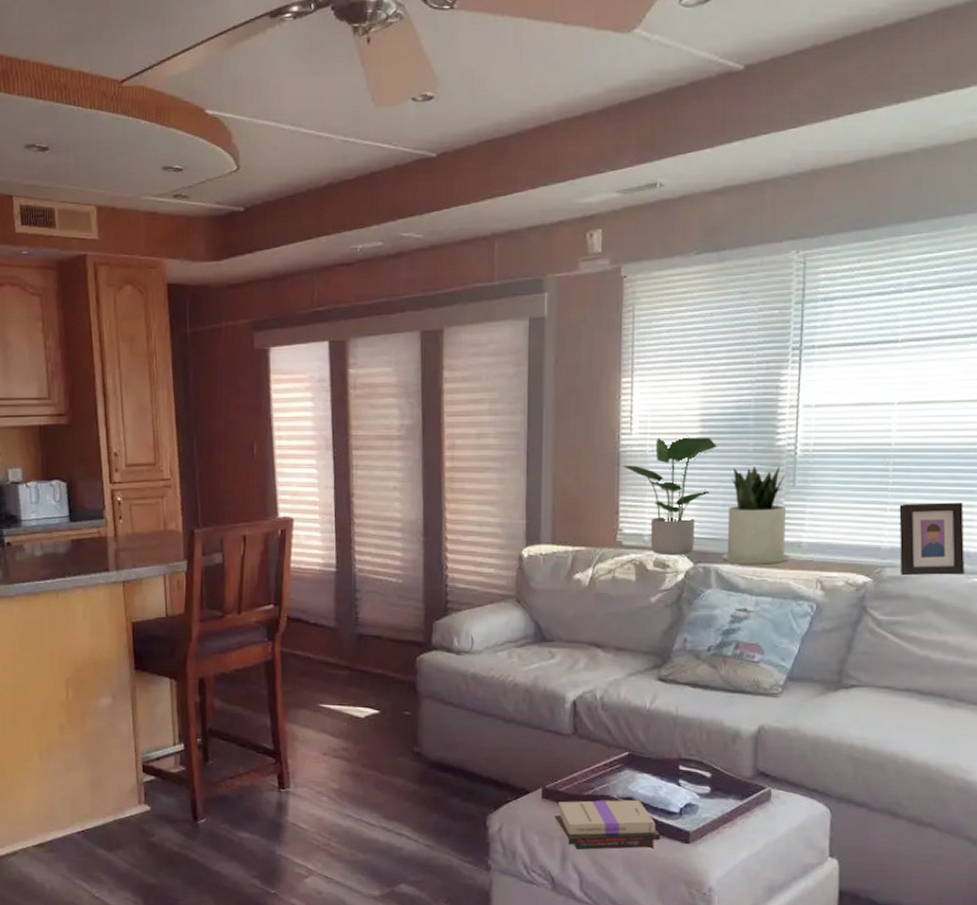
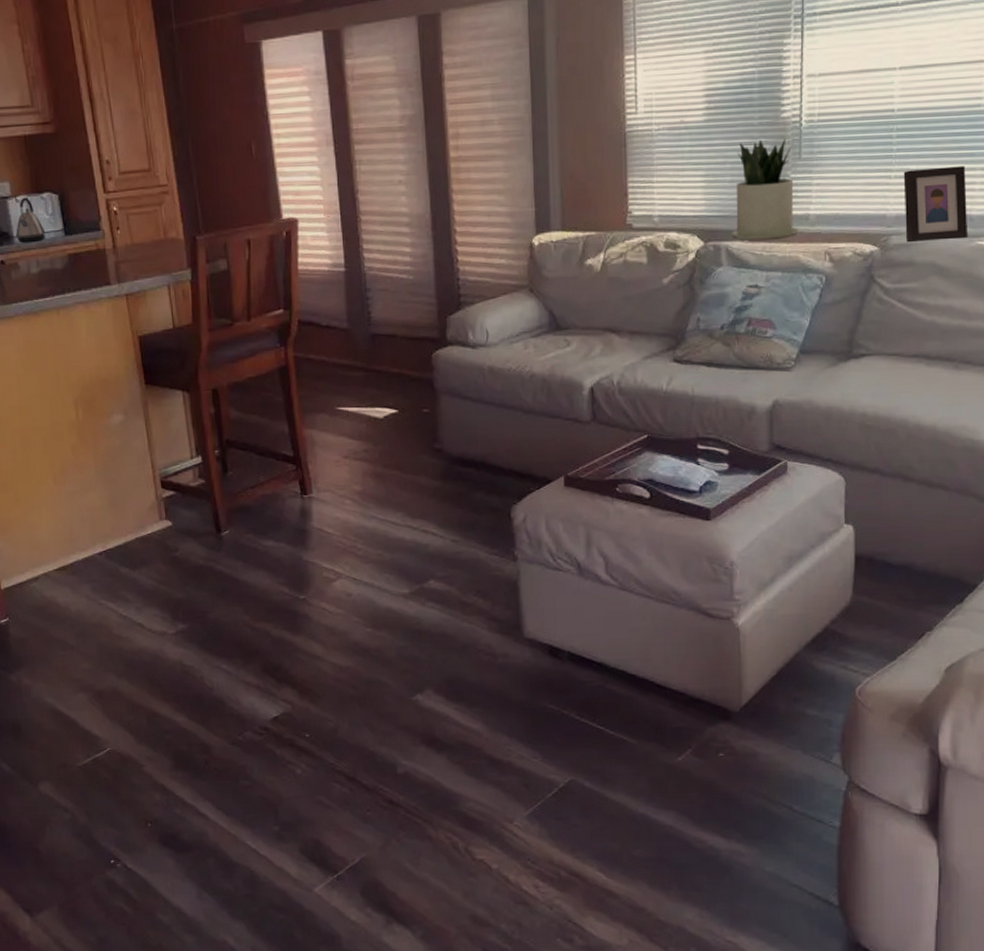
kettle: none [24,483,52,527] -> present [16,197,46,243]
books: present [554,799,661,851] -> none [577,481,682,535]
potted plant: present [622,435,718,556] -> none [628,112,724,236]

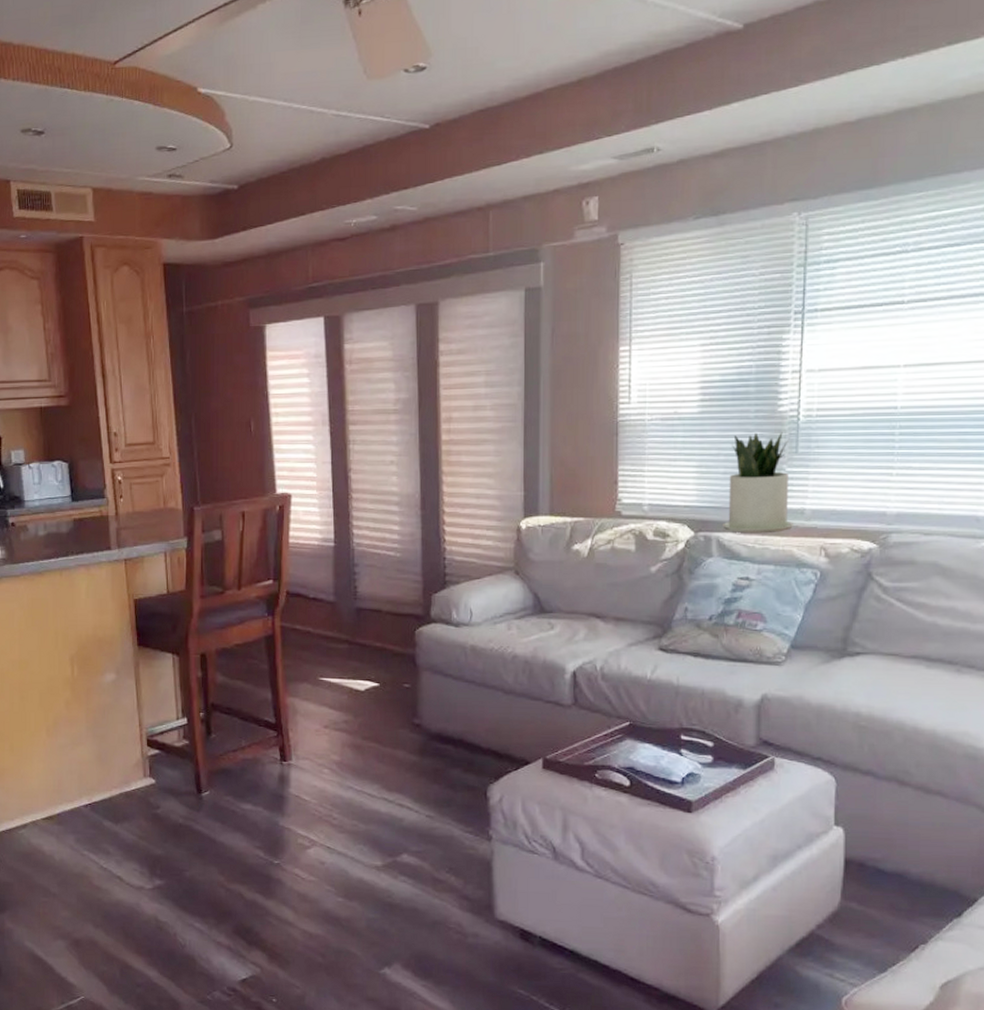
kettle: present [16,197,46,243] -> none [27,464,54,507]
picture frame: present [903,166,967,243] -> none [905,466,974,541]

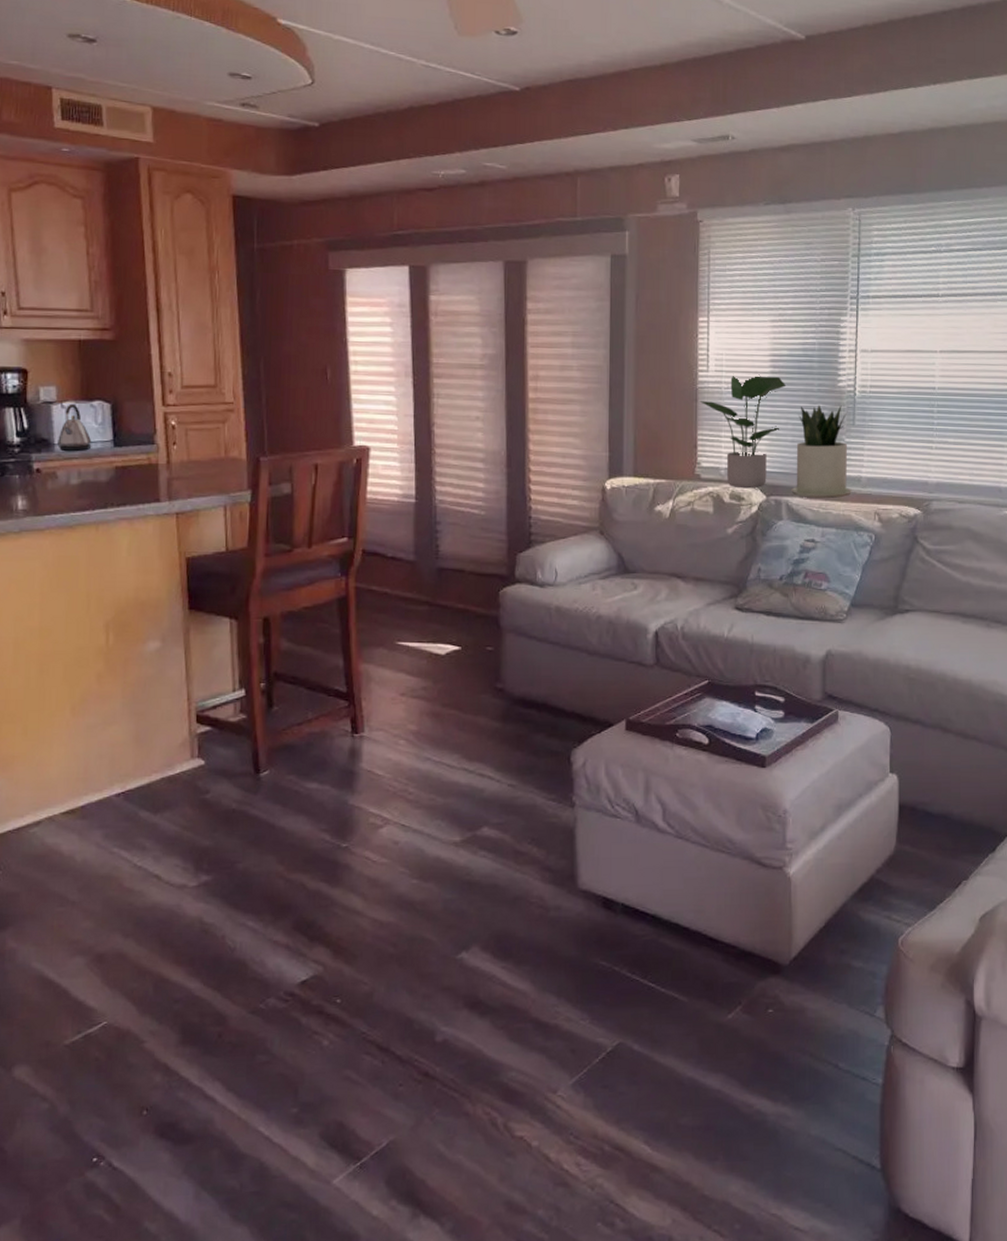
kettle: none [27,464,54,507] -> present [57,403,92,452]
potted plant: none [620,403,718,525] -> present [699,373,787,489]

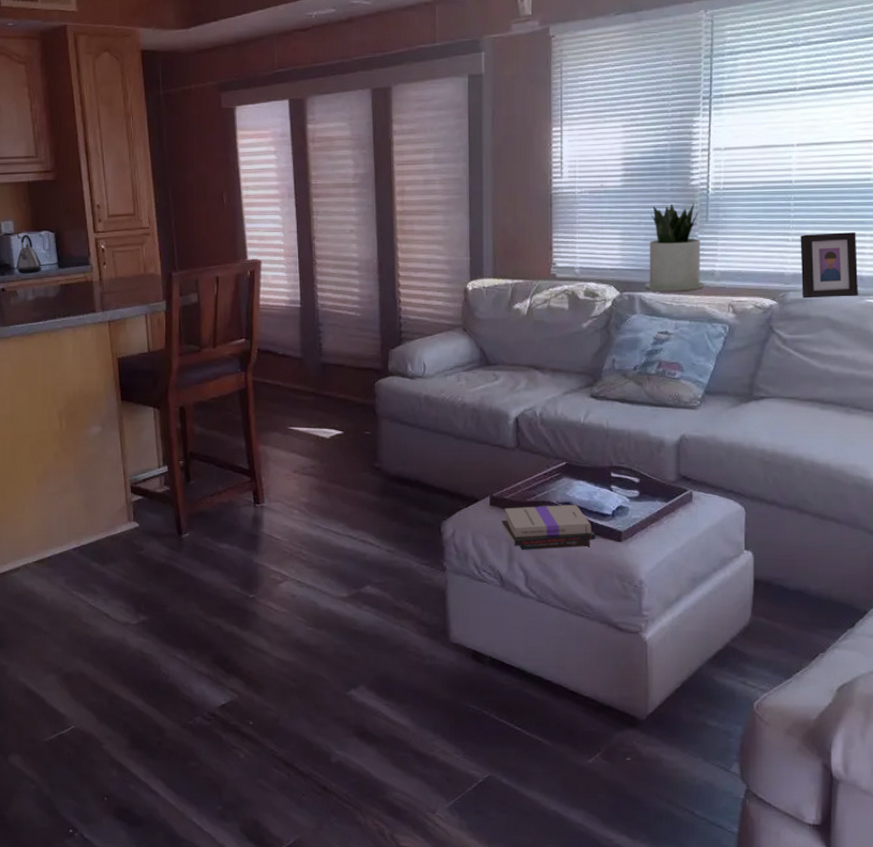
books: none [638,727,739,781] -> present [501,504,596,551]
potted plant: present [699,373,787,489] -> none [554,178,639,286]
picture frame: none [943,442,997,509] -> present [800,232,858,299]

